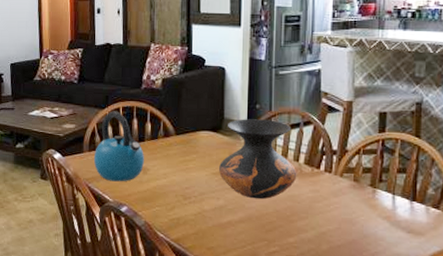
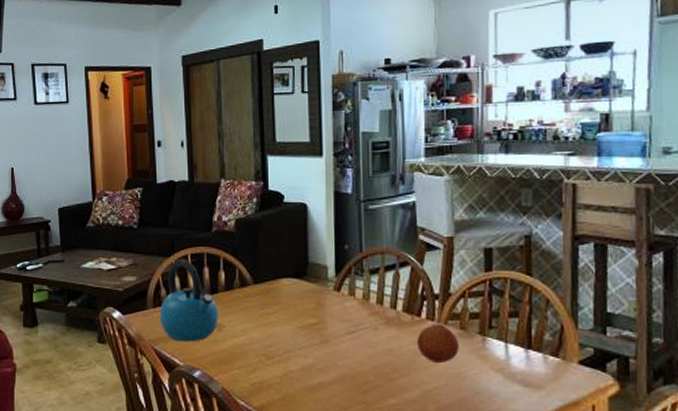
vase: present [219,119,297,200] -> none [306,262,395,355]
fruit: none [314,175,352,209] -> present [416,323,459,363]

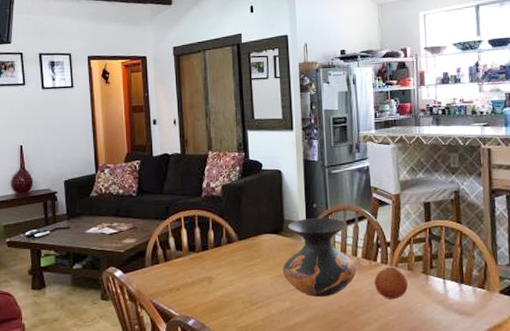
kettle: present [159,259,218,342] -> none [156,221,209,295]
vase: none [306,262,395,355] -> present [283,218,357,298]

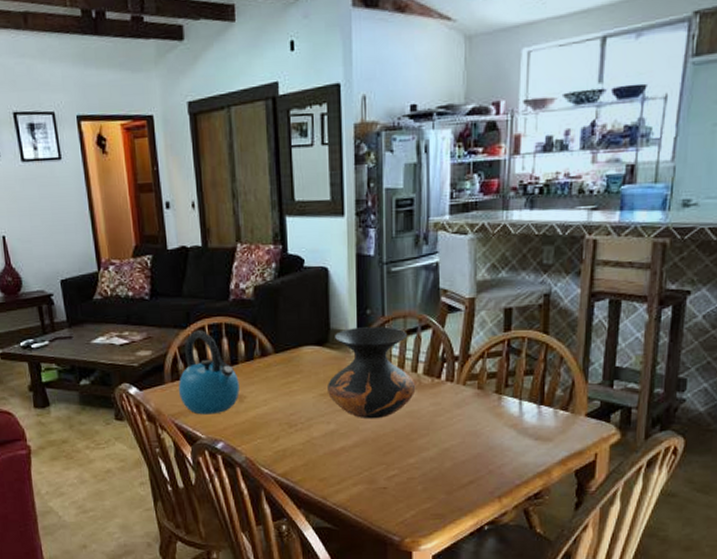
kettle: none [156,221,209,295] -> present [178,330,240,415]
fruit: present [374,266,408,299] -> none [435,384,476,422]

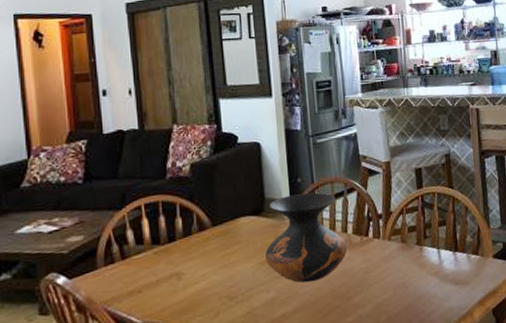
kettle: present [178,330,240,415] -> none [111,210,178,298]

